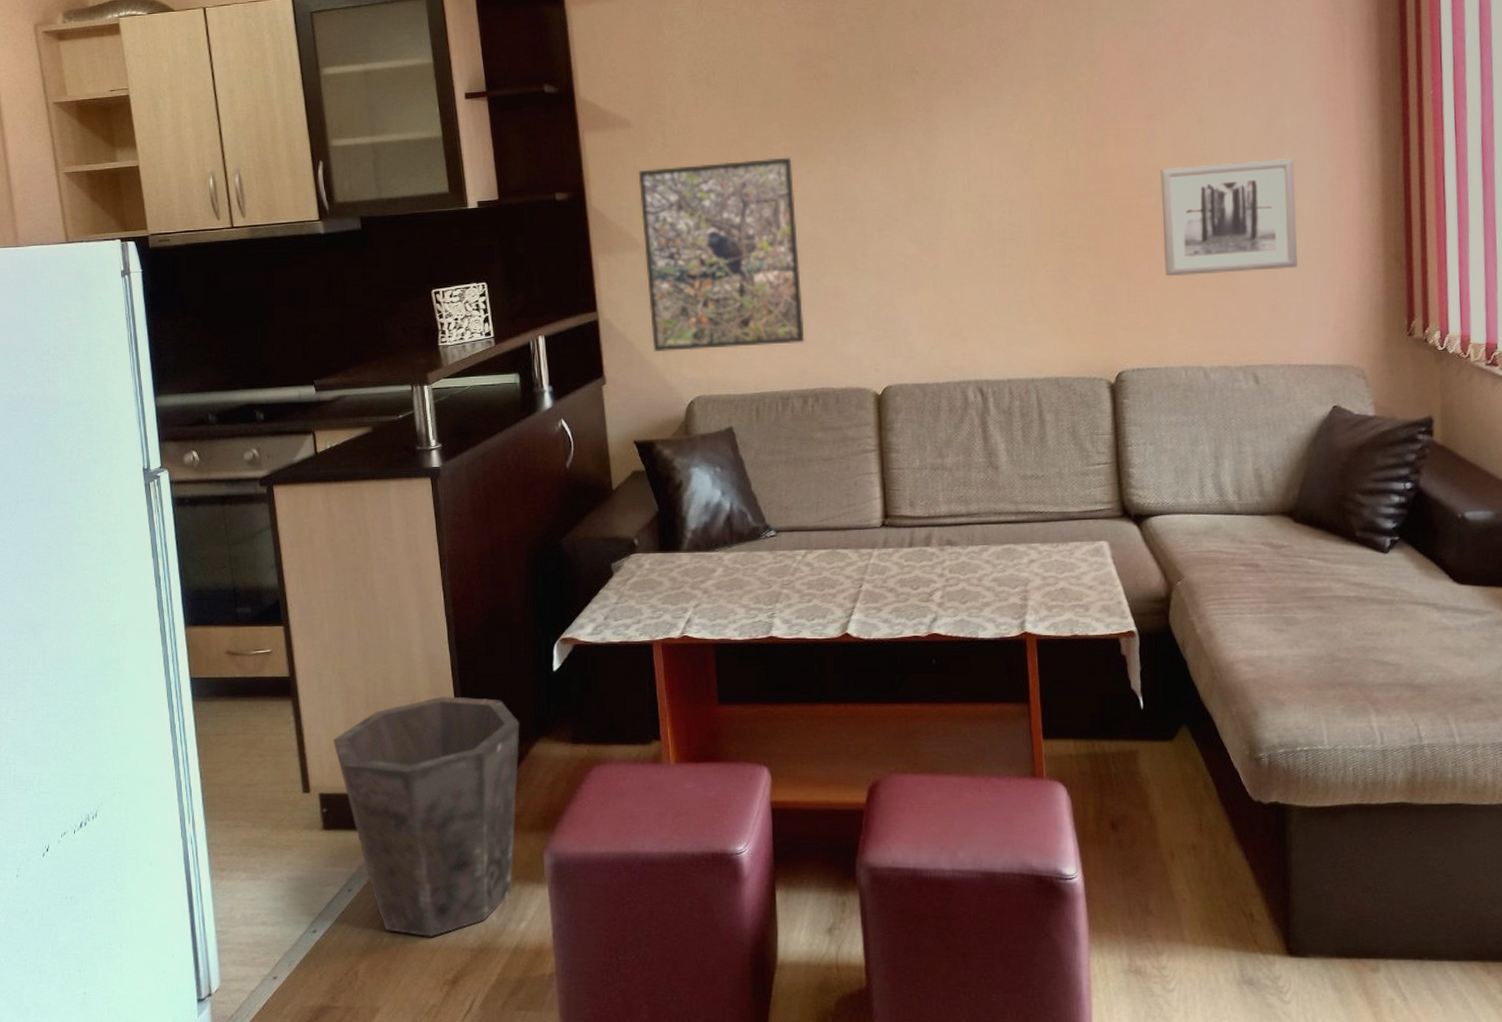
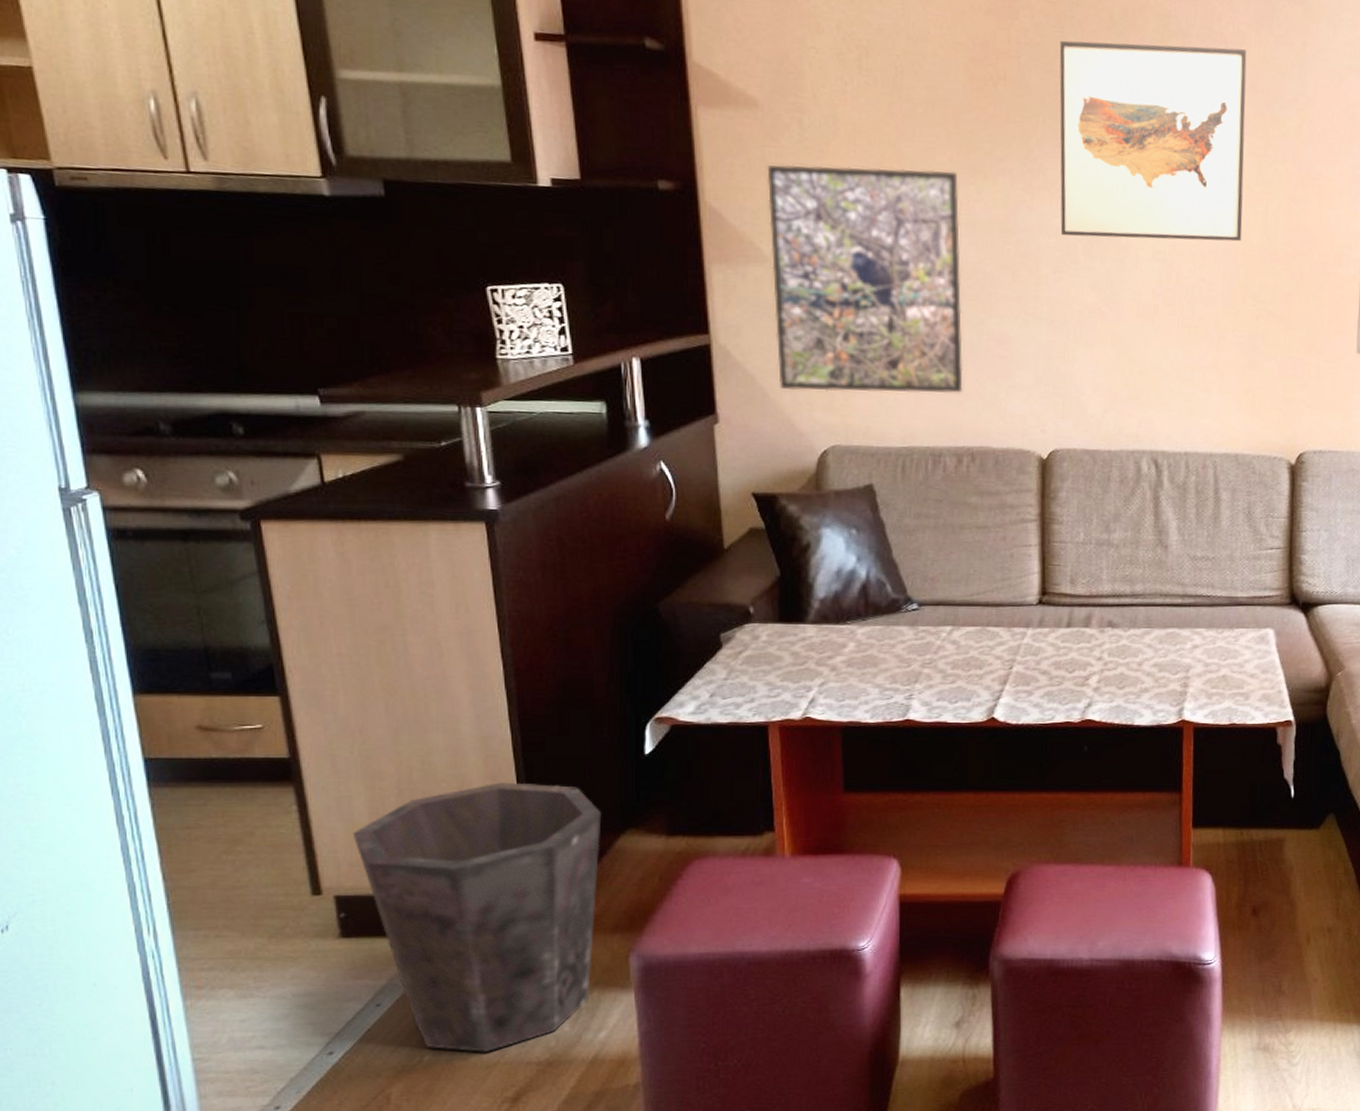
wall art: none [871,22,1046,200] -> present [1059,40,1247,242]

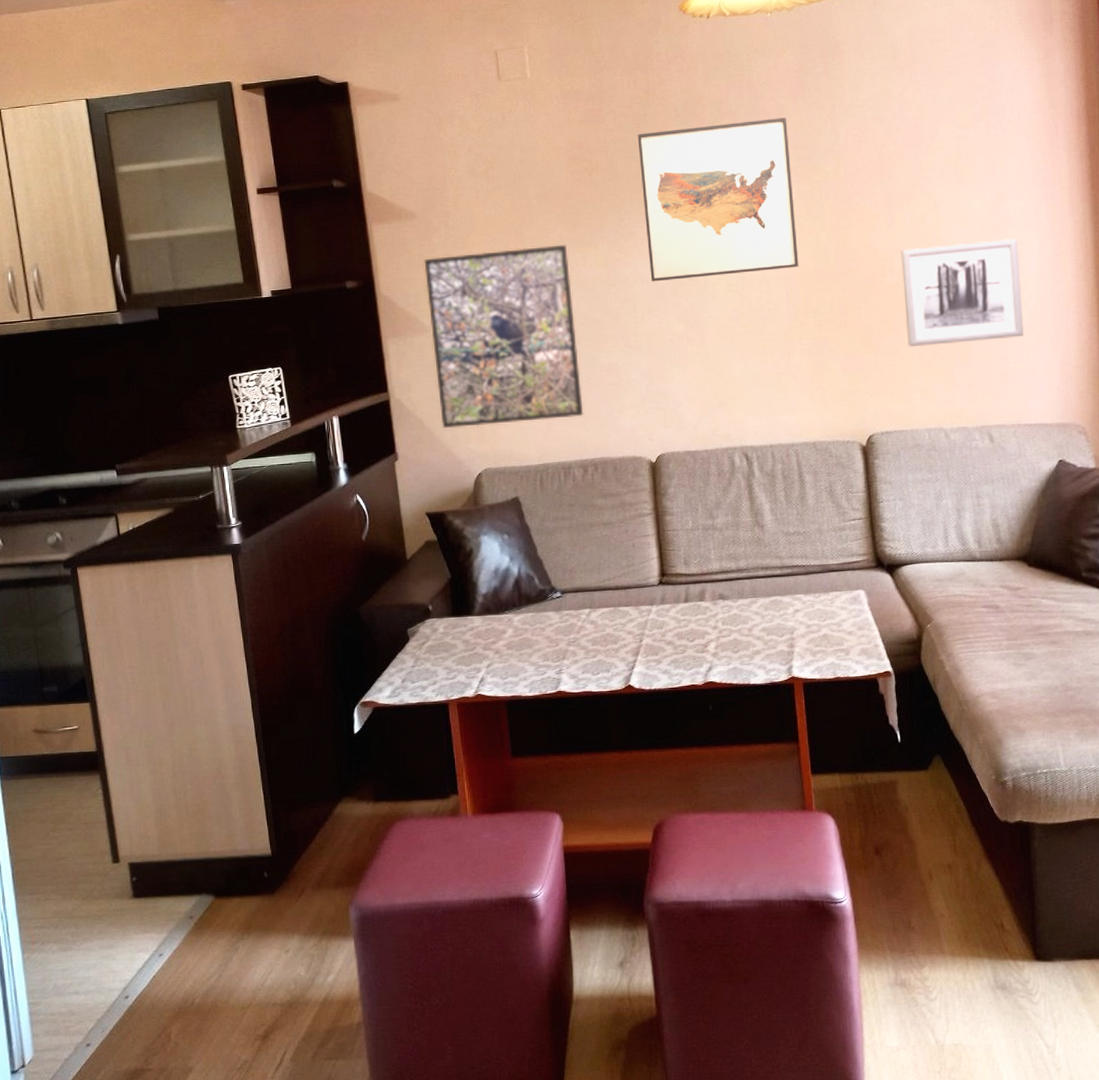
waste bin: present [352,782,602,1052] -> none [141,762,323,995]

